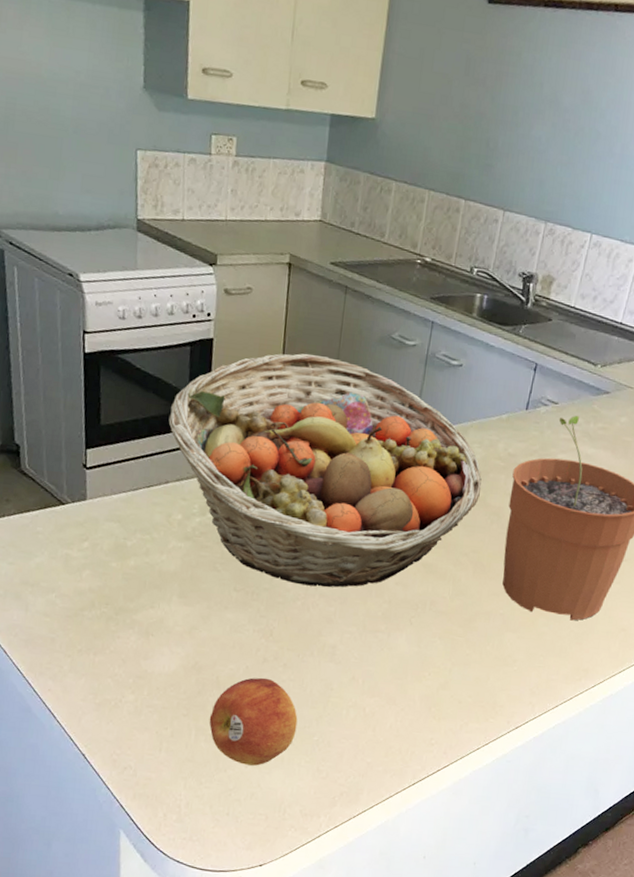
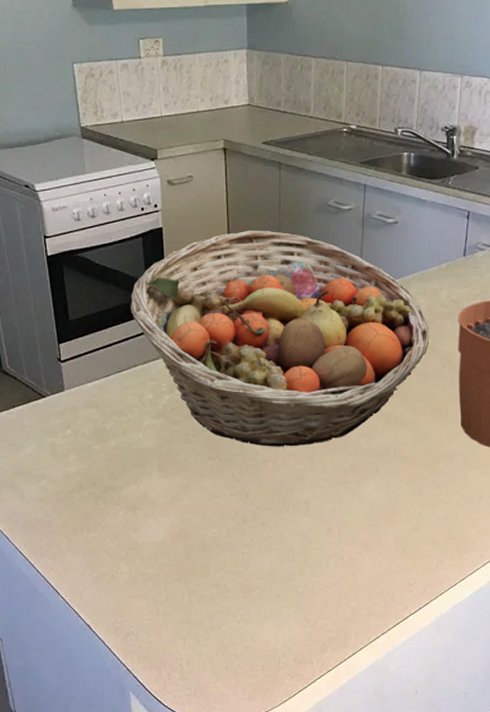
fruit: present [209,677,298,766] -> none [199,537,281,621]

